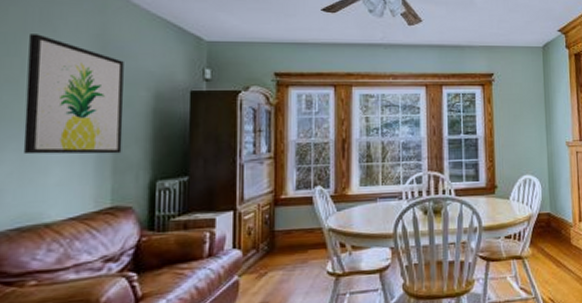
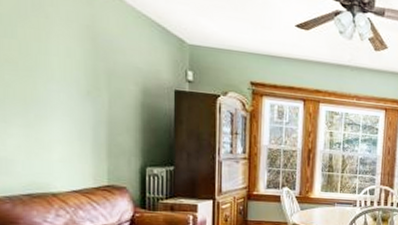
wall art: present [23,34,124,155] -> none [24,18,115,140]

